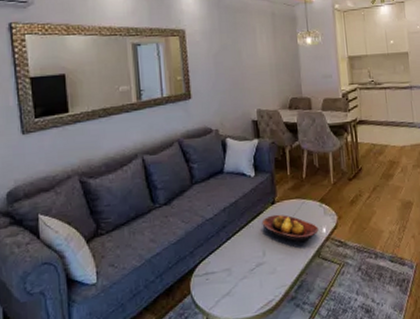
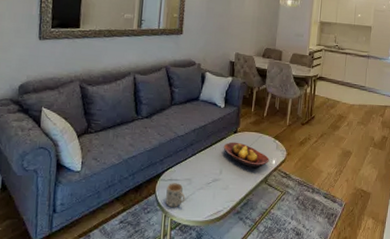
mug: none [203,276,228,307] -> present [166,183,186,207]

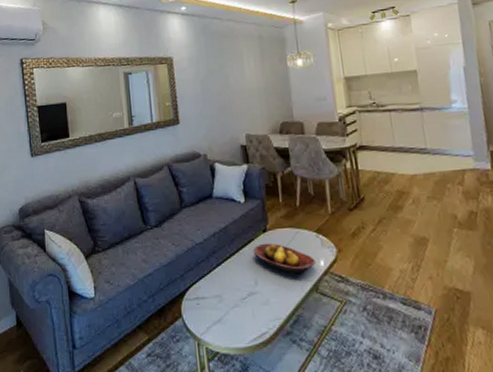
mug: present [166,183,186,207] -> none [194,302,219,332]

